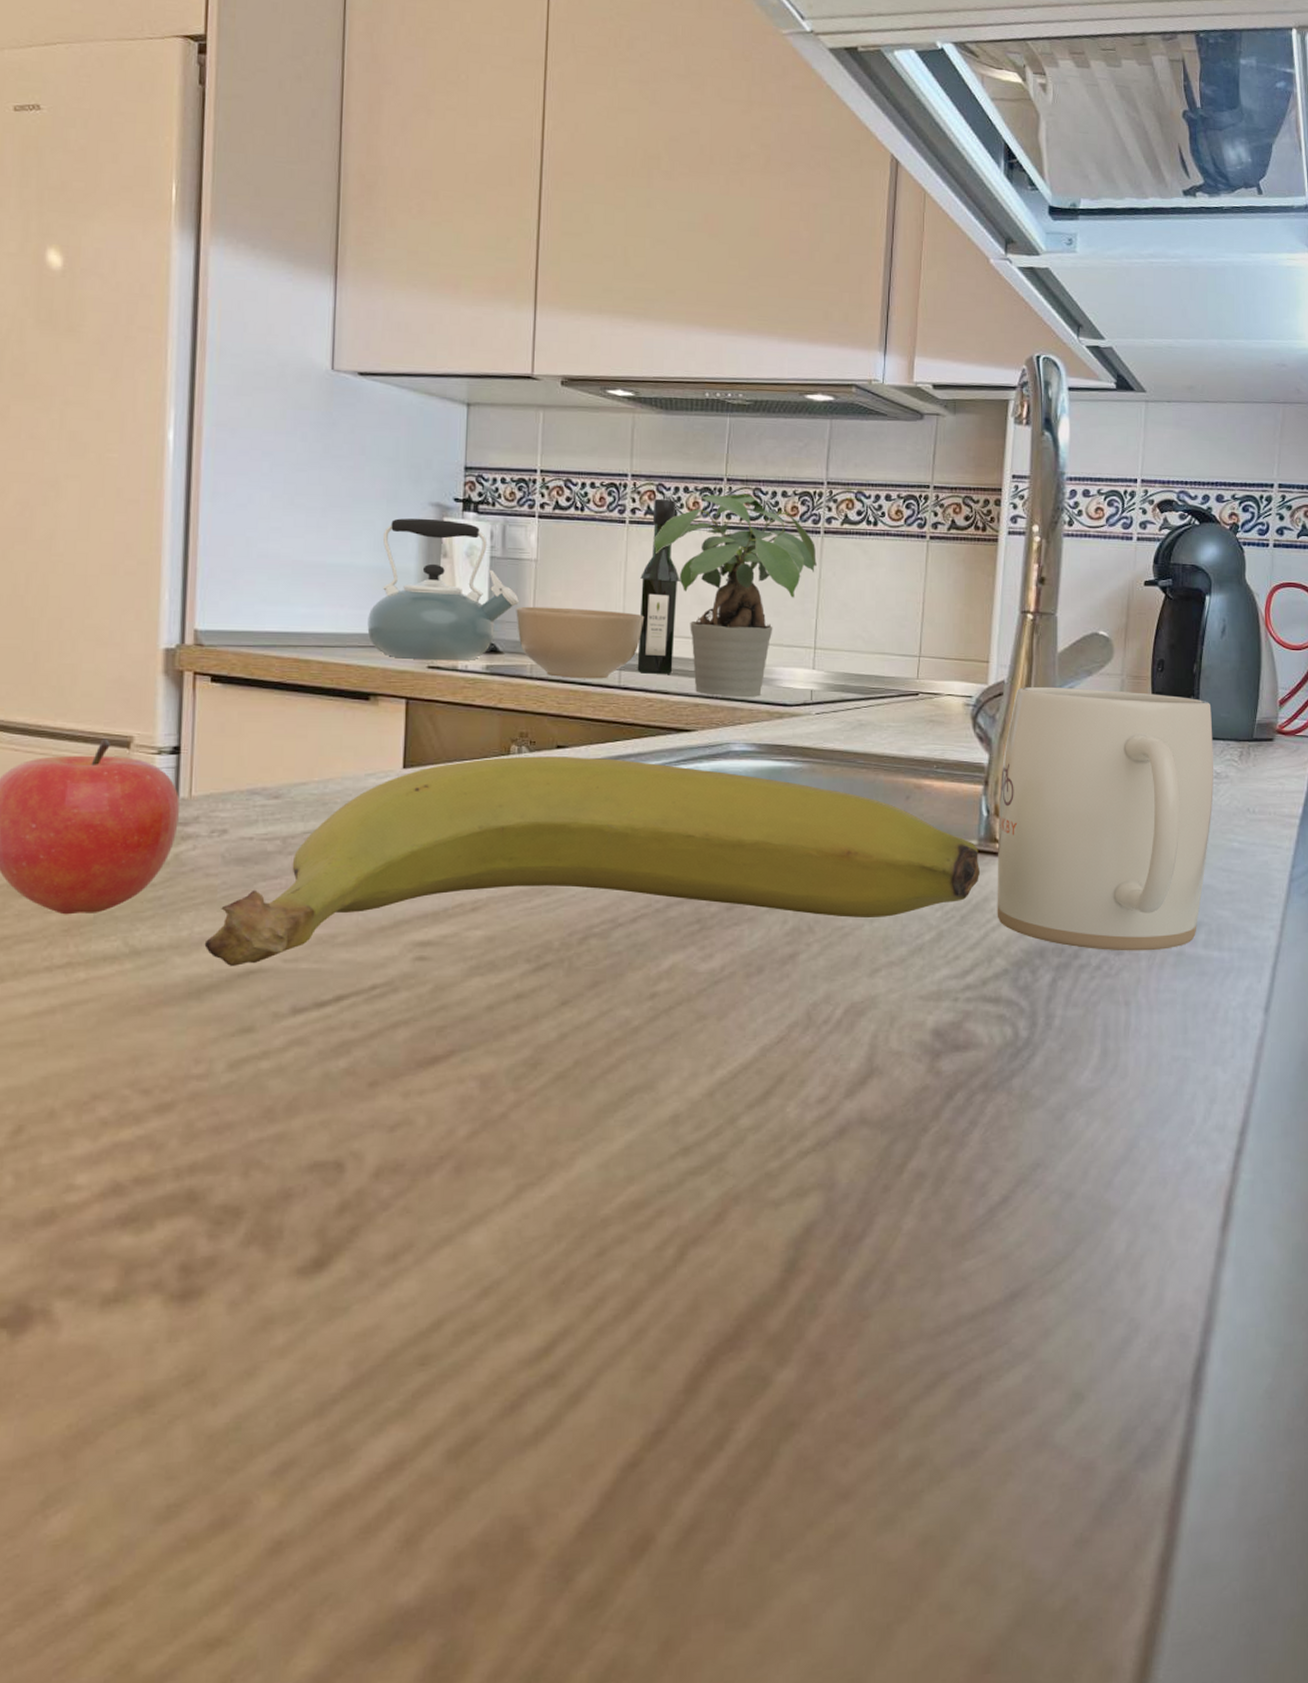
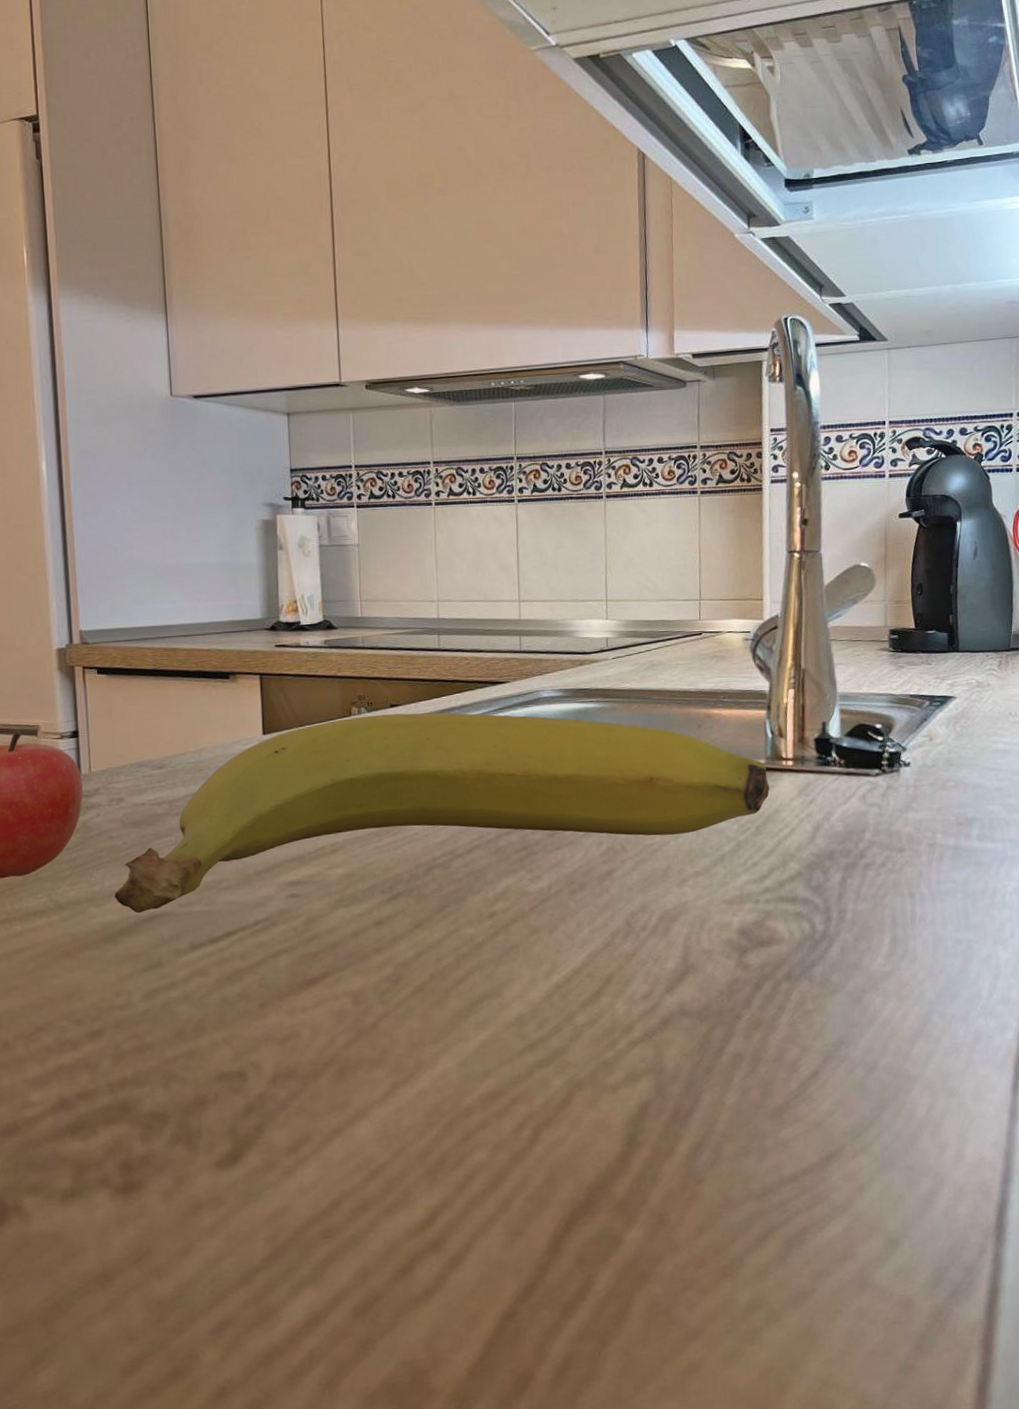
kettle: present [367,518,519,661] -> none [221,517,347,641]
bowl: present [516,606,645,679] -> none [345,583,456,646]
bottle: present [637,498,680,674] -> none [449,480,484,636]
potted plant: present [653,493,818,698] -> none [457,469,603,650]
mug: present [997,686,1214,951] -> none [781,615,977,849]

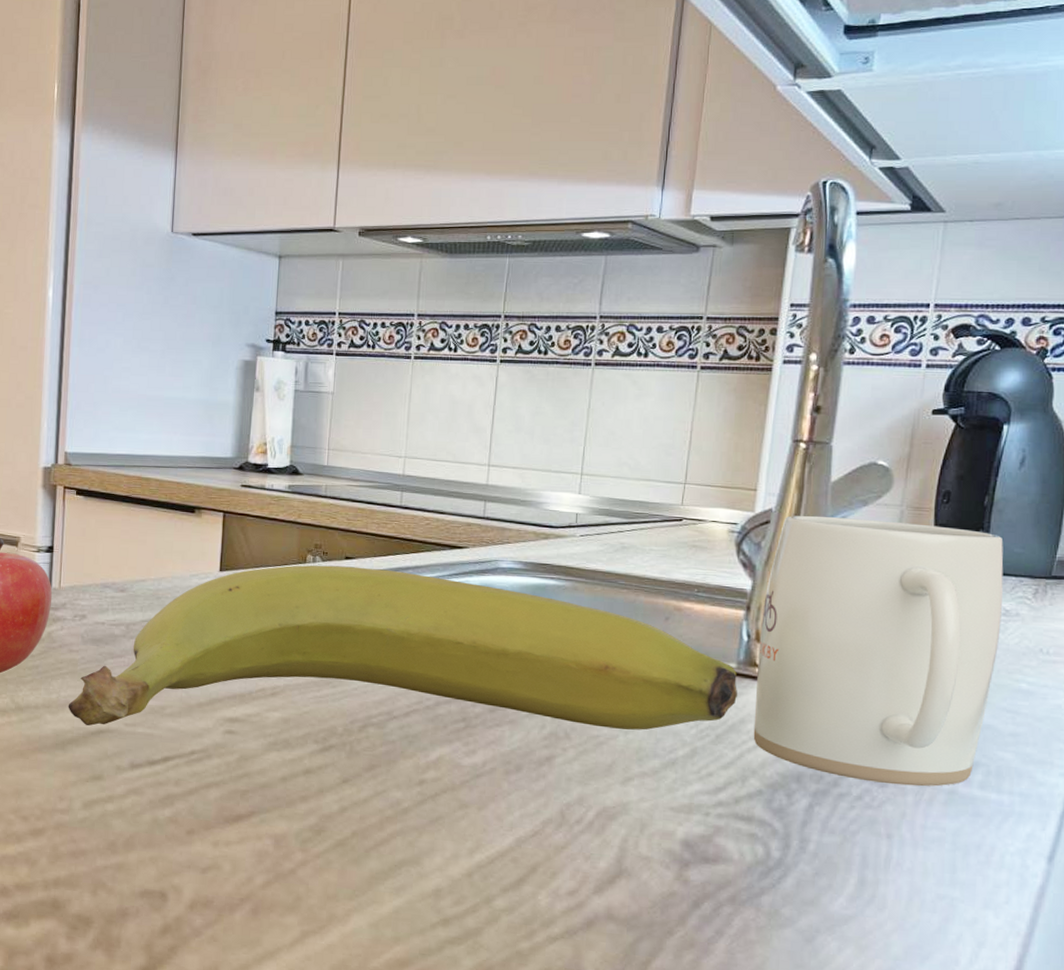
mug: none [781,615,977,849] -> present [753,515,1004,787]

